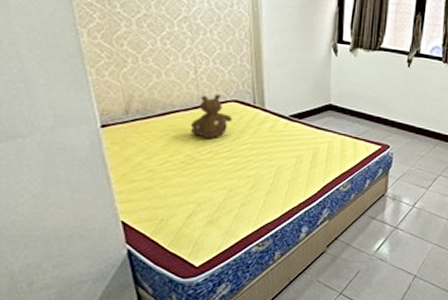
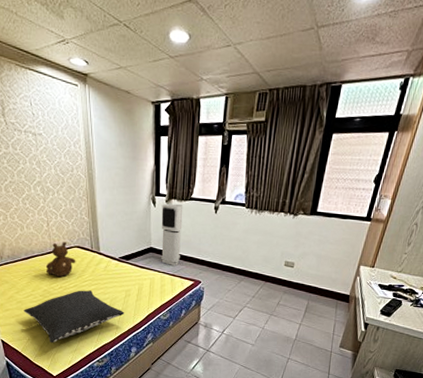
pillow: none [156,155,294,224] -> present [24,290,125,343]
air purifier: none [342,53,371,127] -> present [161,203,183,266]

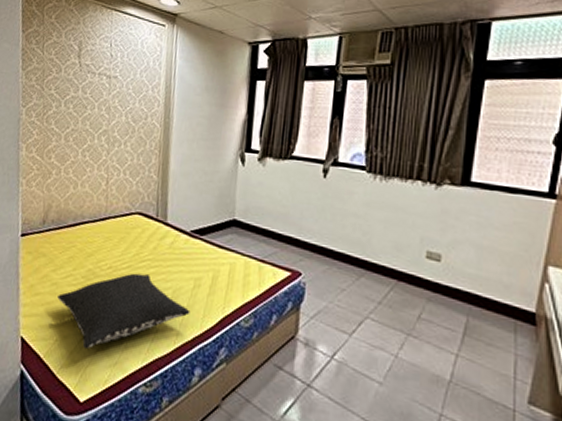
teddy bear: present [45,241,76,277] -> none [94,205,135,253]
air purifier: present [161,203,183,266] -> none [247,163,281,247]

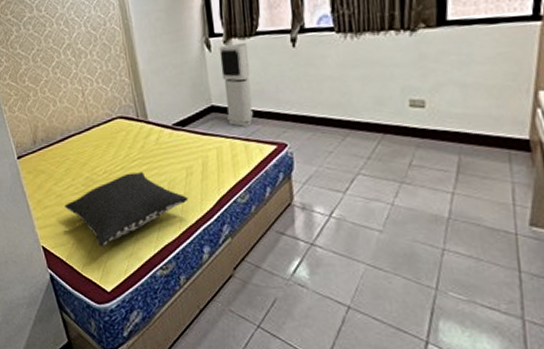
air purifier: none [247,163,281,247] -> present [219,42,253,127]

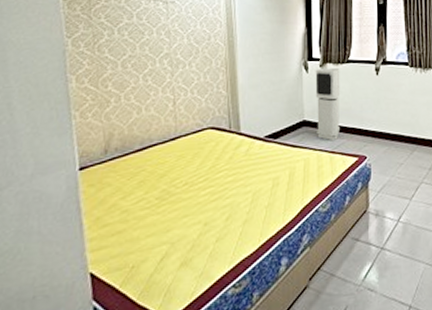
pillow: present [64,172,189,247] -> none [130,183,272,268]

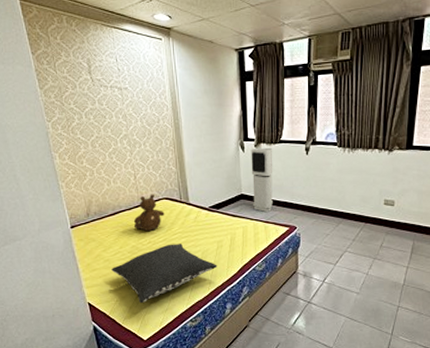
pillow: none [130,183,272,268] -> present [111,244,217,304]
teddy bear: none [166,123,209,169] -> present [133,194,165,231]

